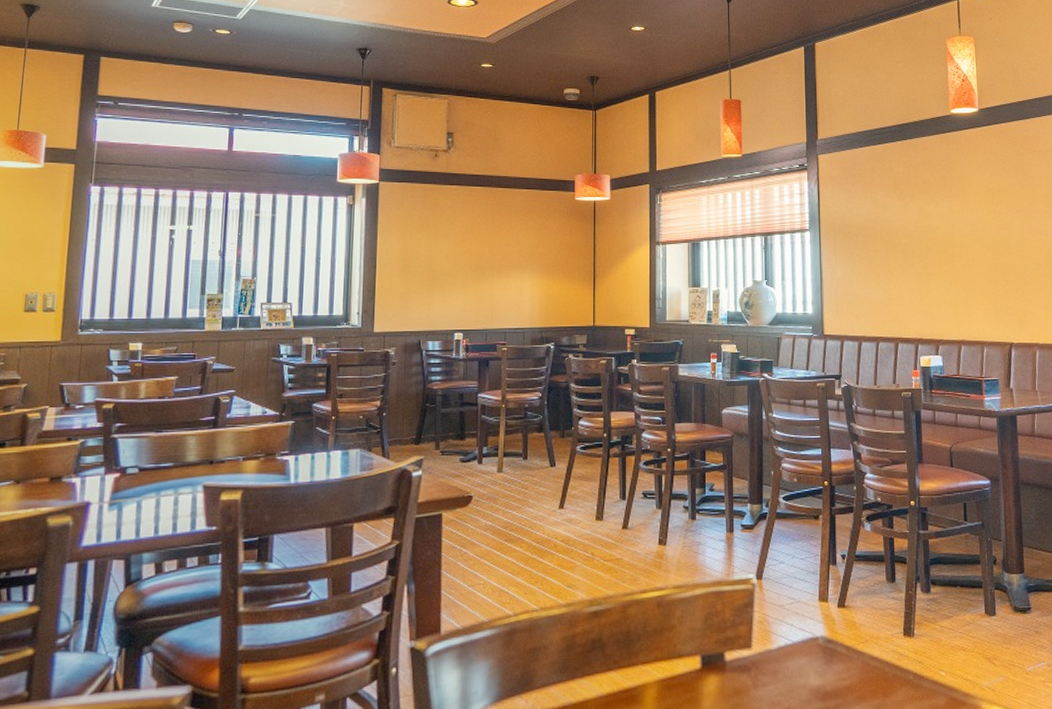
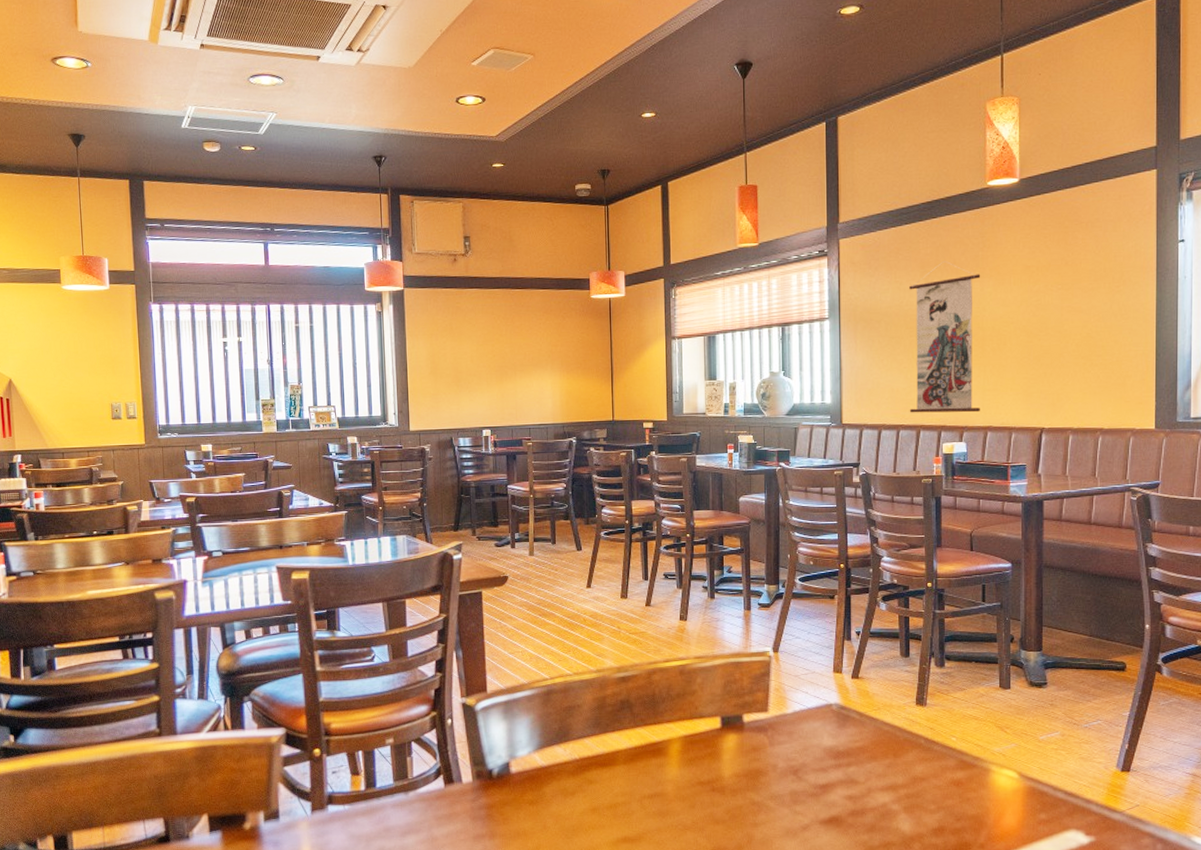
wall scroll: none [884,180,954,326] -> present [909,261,981,413]

